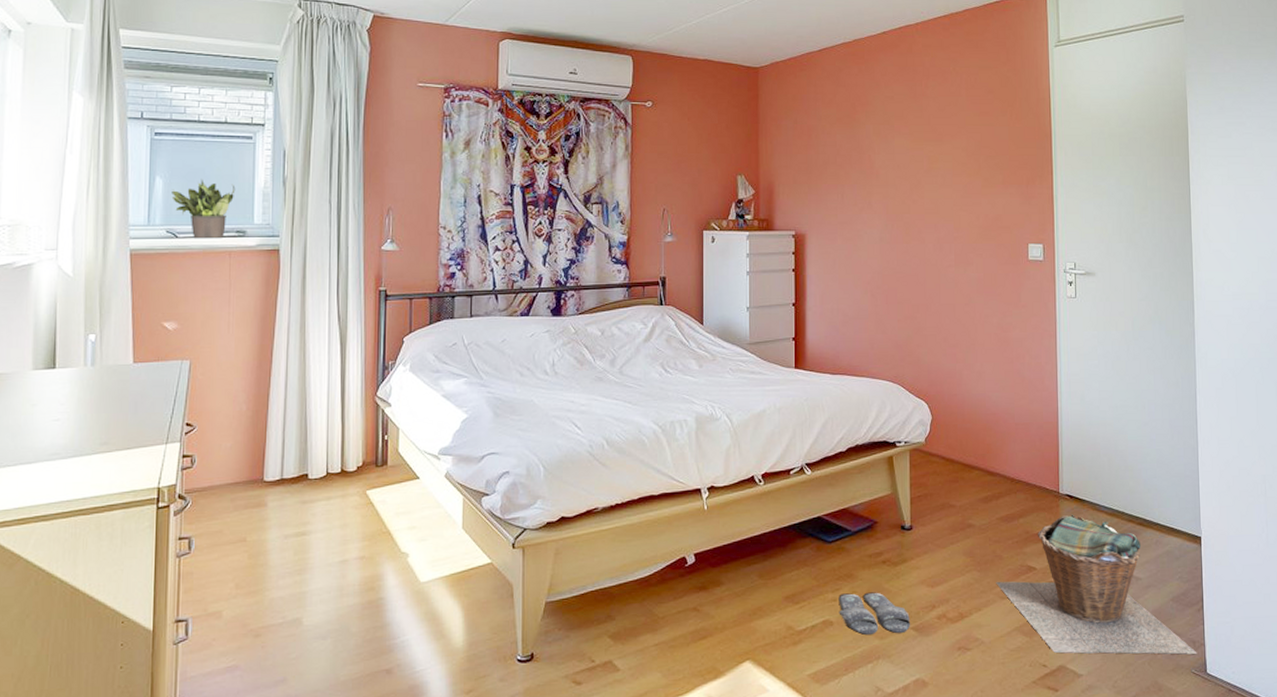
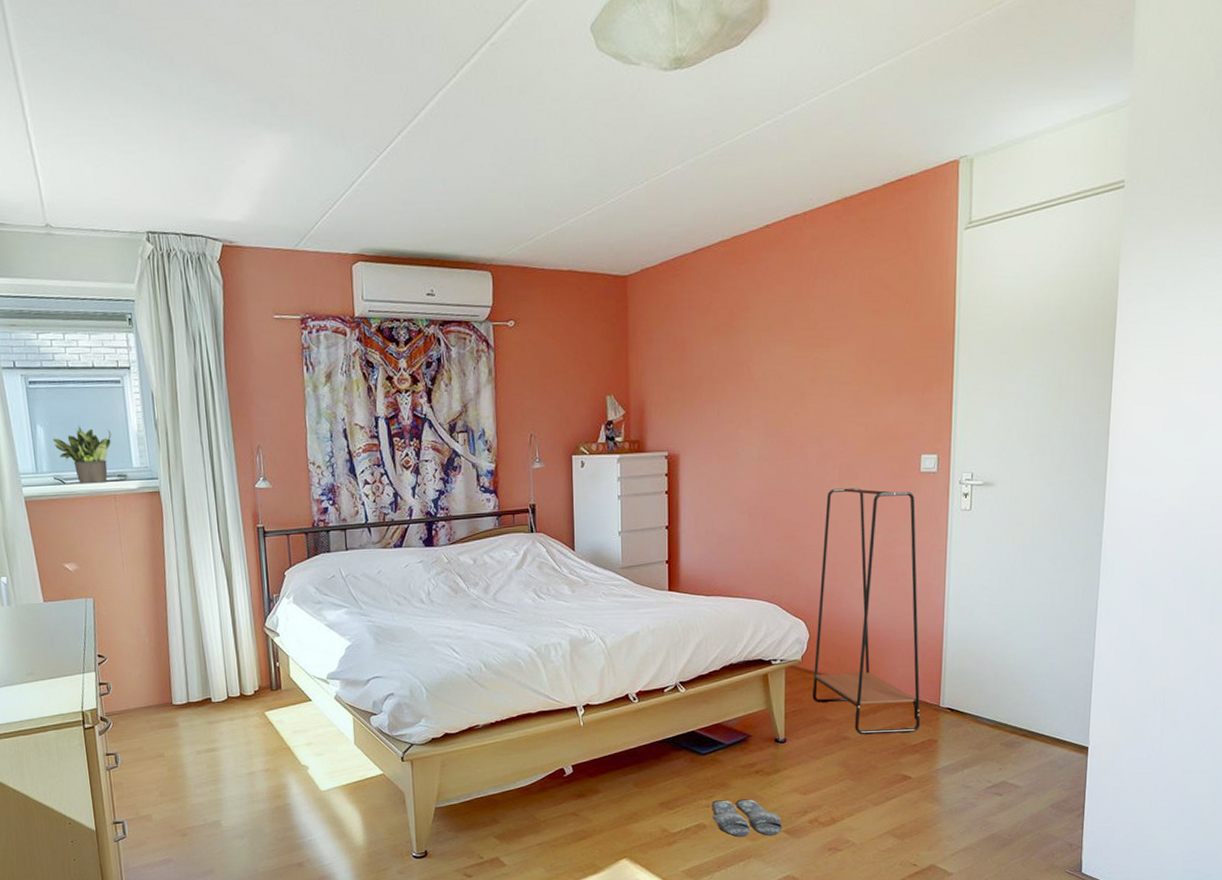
clothes rack: none [936,272,1042,522] -> present [812,487,921,735]
laundry basket: present [996,514,1198,655] -> none [869,726,1075,857]

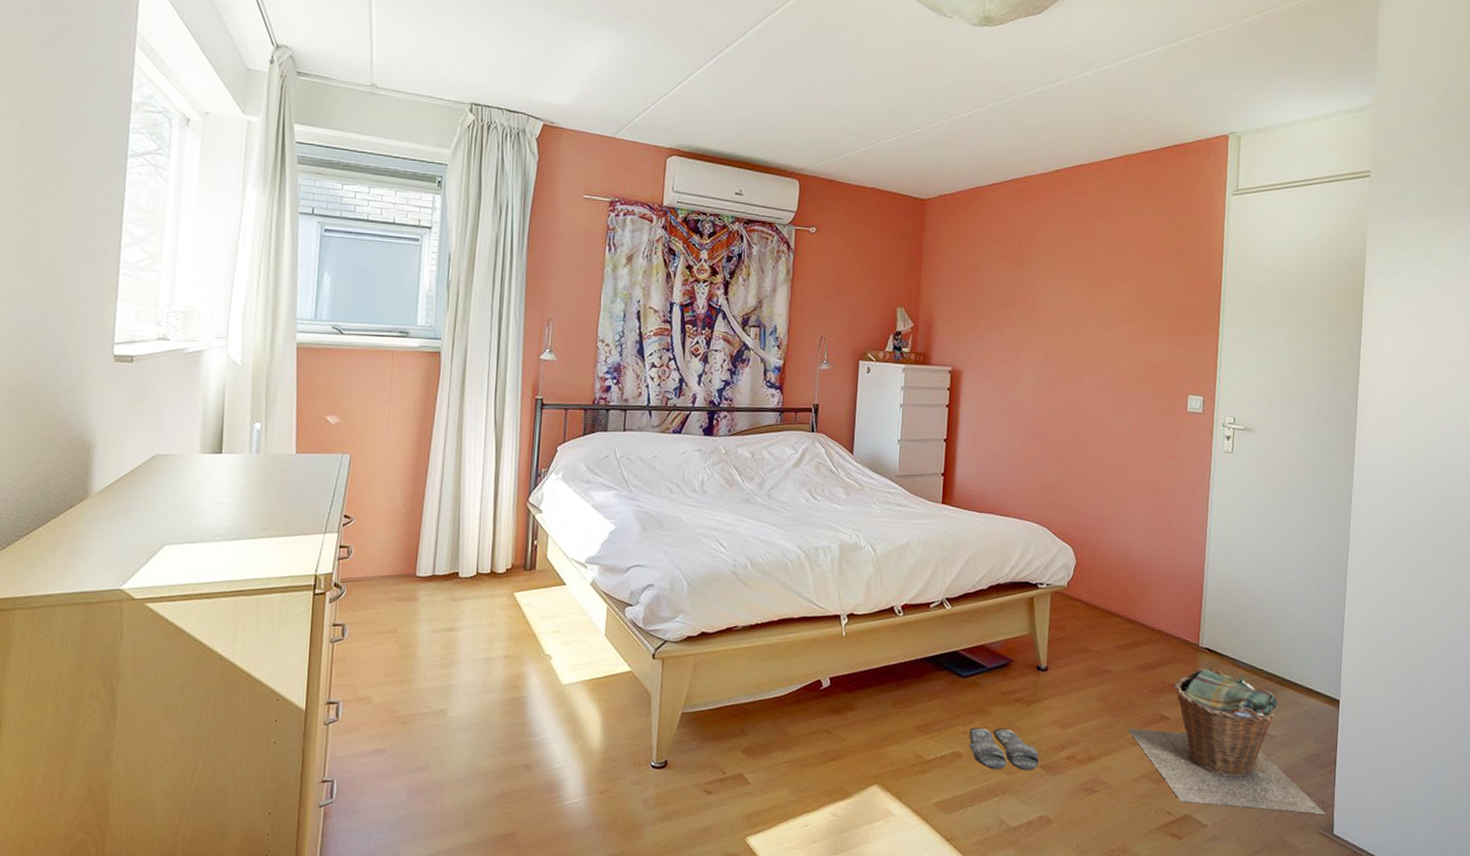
potted plant: present [53,425,112,484] -> none [338,277,401,338]
clothes rack: present [812,487,921,735] -> none [1076,419,1182,671]
laundry basket: none [869,726,1075,857] -> present [1128,668,1326,815]

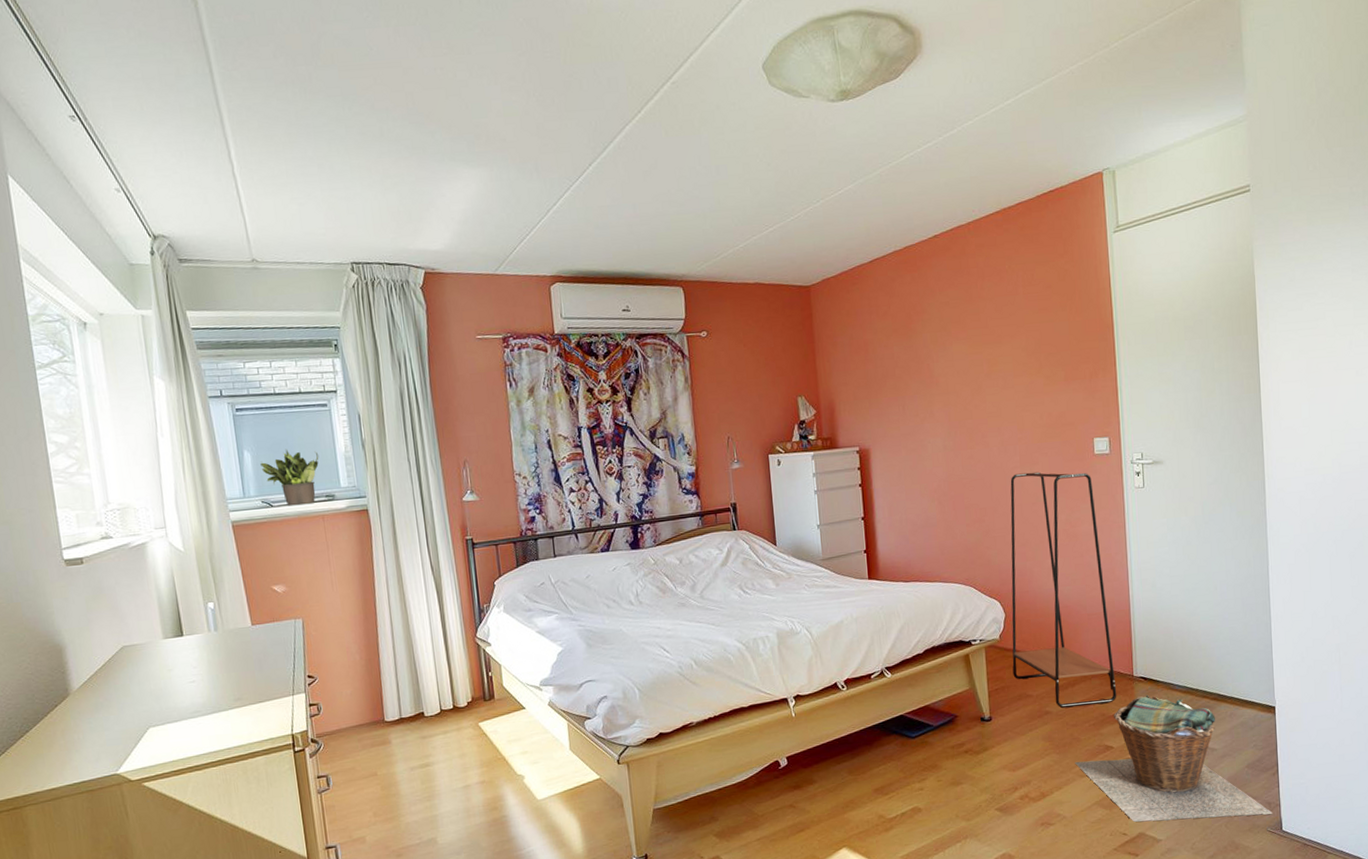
potted plant: none [338,277,401,338] -> present [260,448,319,506]
slippers: present [968,727,1039,771] -> none [925,779,994,818]
clothes rack: none [1076,419,1182,671] -> present [1010,471,1117,708]

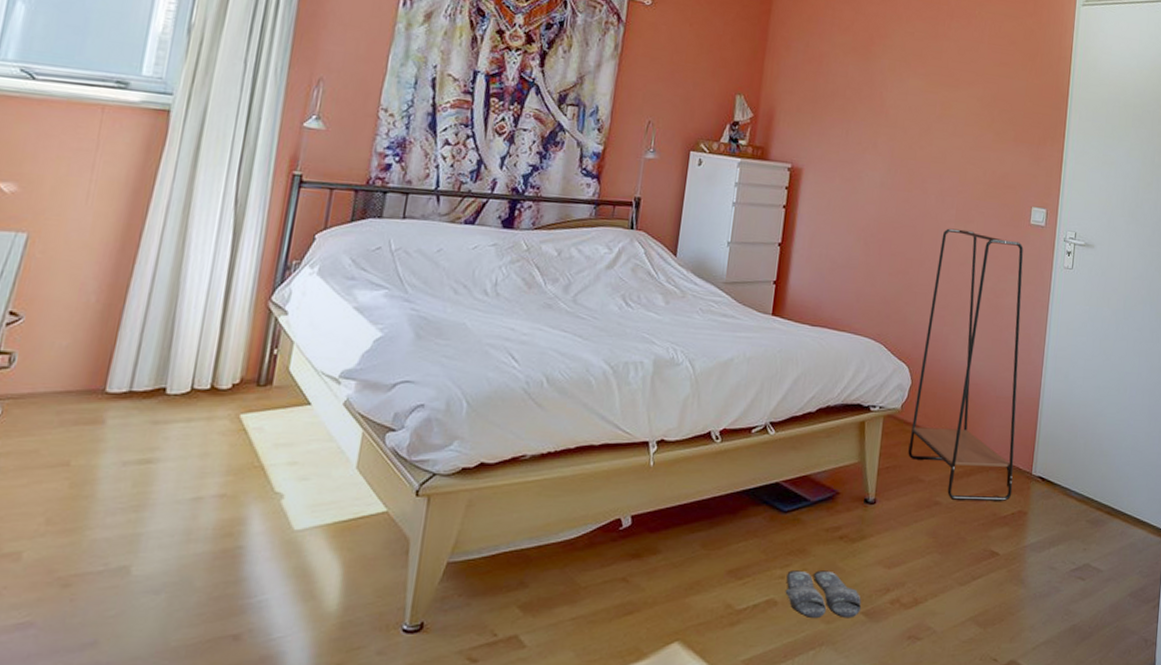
potted plant: present [260,448,319,506] -> none [34,11,124,88]
slippers: none [925,779,994,818] -> present [785,570,861,619]
laundry basket: present [1075,695,1274,822] -> none [956,498,1149,654]

